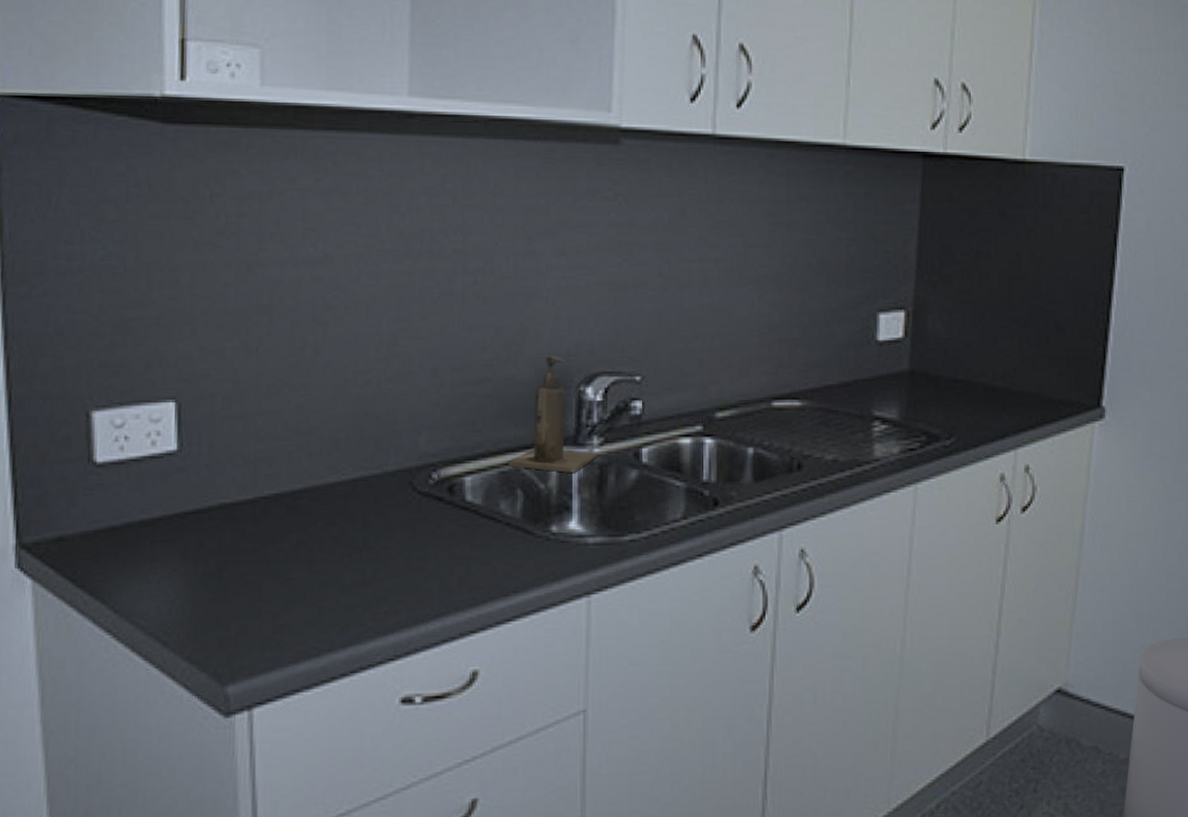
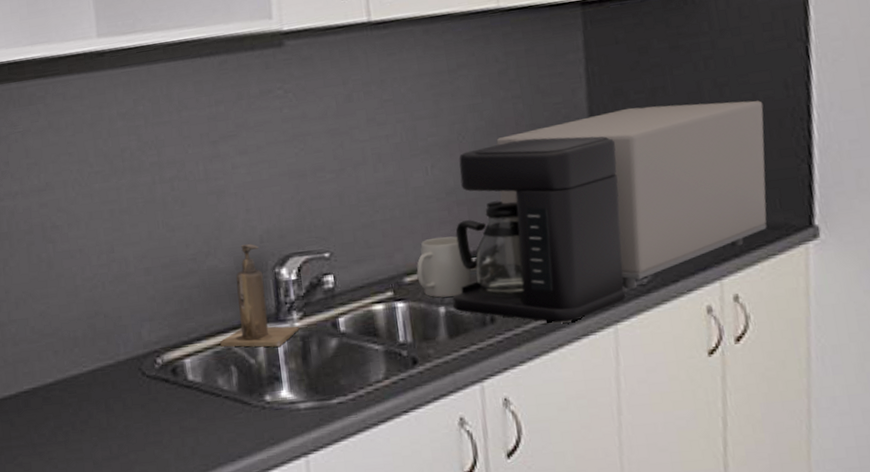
mug: none [729,373,784,438] -> present [416,236,472,298]
coffee maker: none [762,285,938,477] -> present [452,136,626,323]
microwave: none [823,267,1072,450] -> present [496,100,767,290]

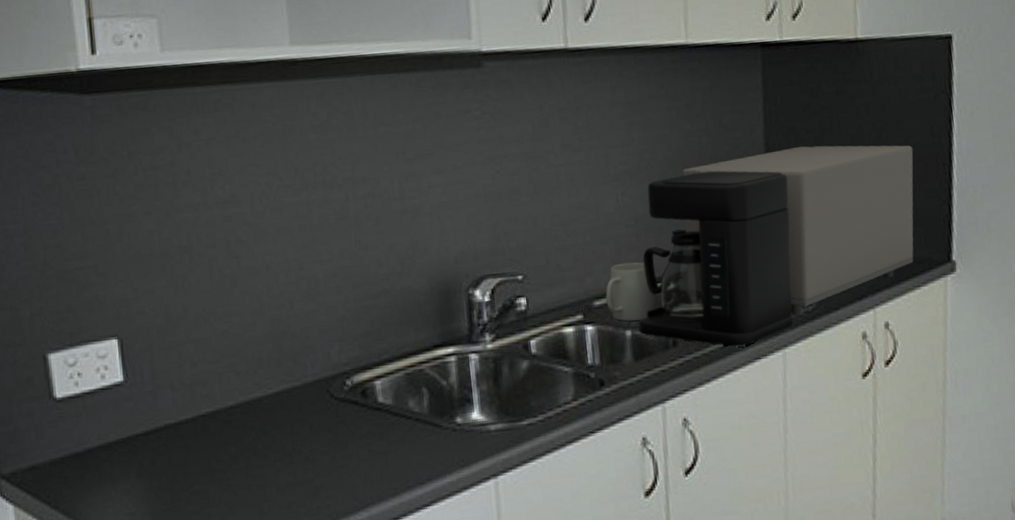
soap dispenser: present [219,244,301,347] -> none [411,265,493,369]

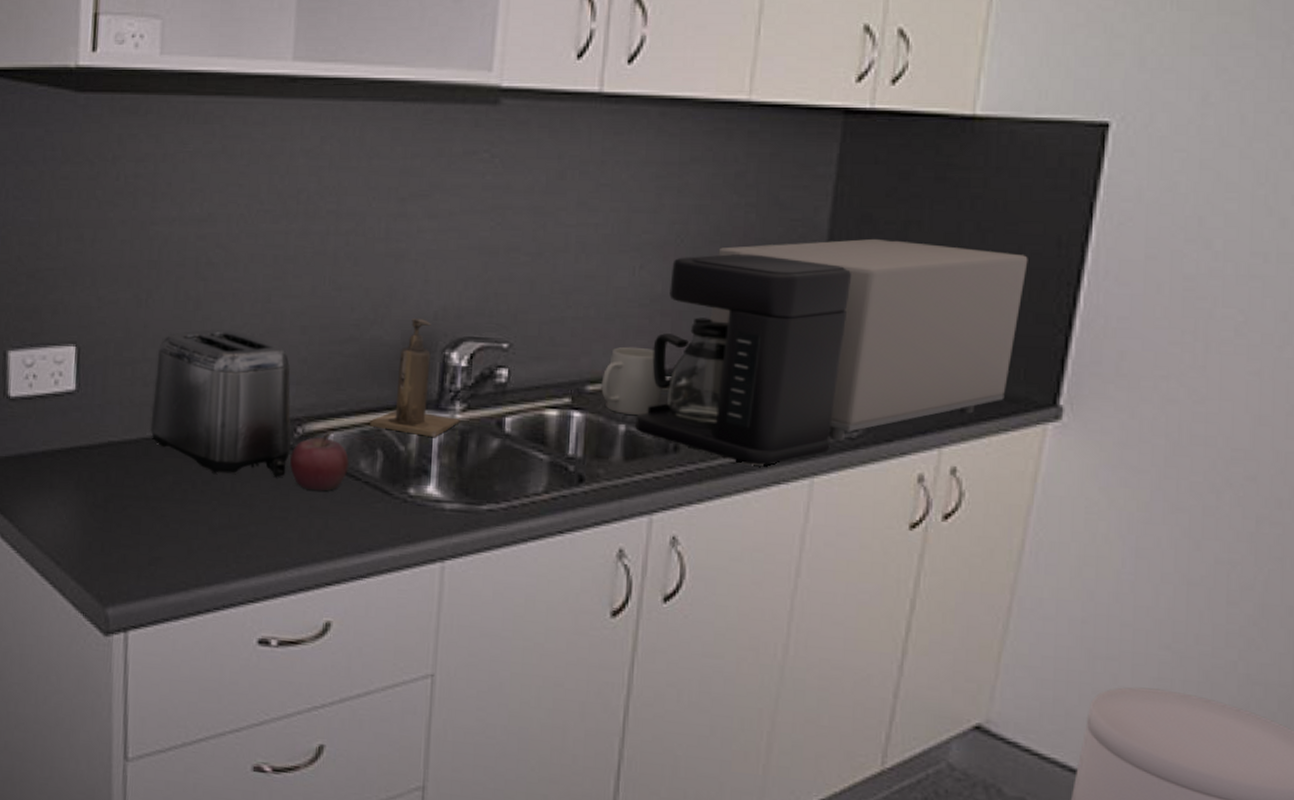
toaster: none [201,300,343,436] -> present [150,329,291,477]
fruit: none [343,379,399,436] -> present [289,432,349,491]
soap dispenser: none [411,265,493,369] -> present [369,319,461,437]

